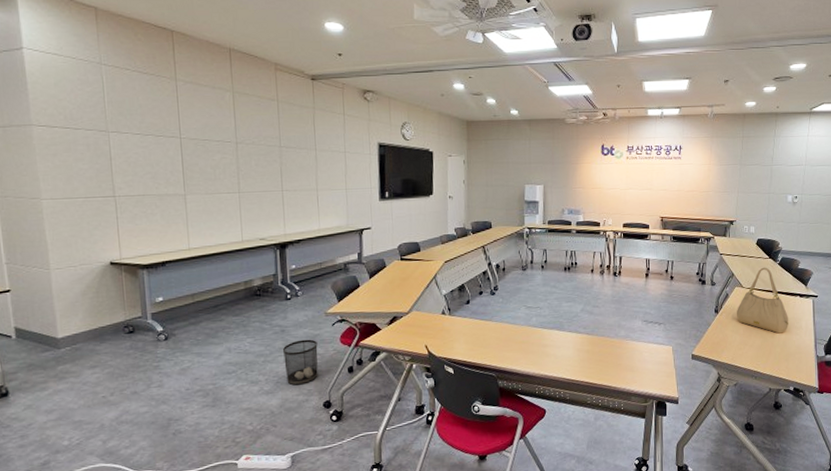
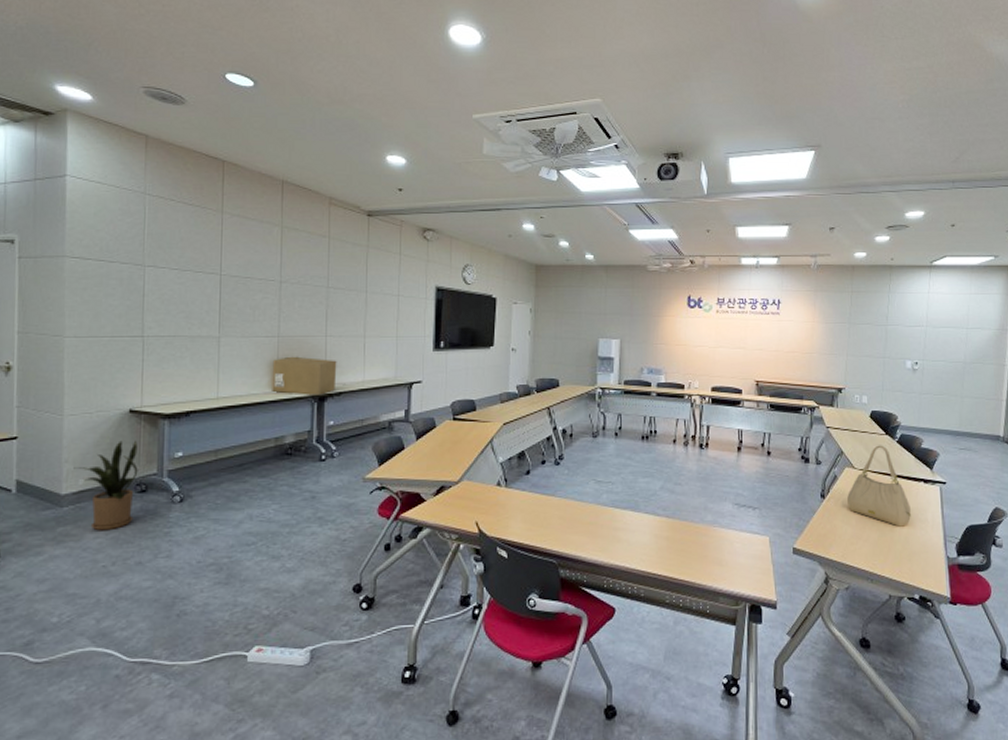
house plant: none [65,289,125,368] -> present [72,440,138,531]
box: none [236,209,295,244] -> present [272,356,337,395]
waste bin: present [283,339,318,386] -> none [312,508,352,563]

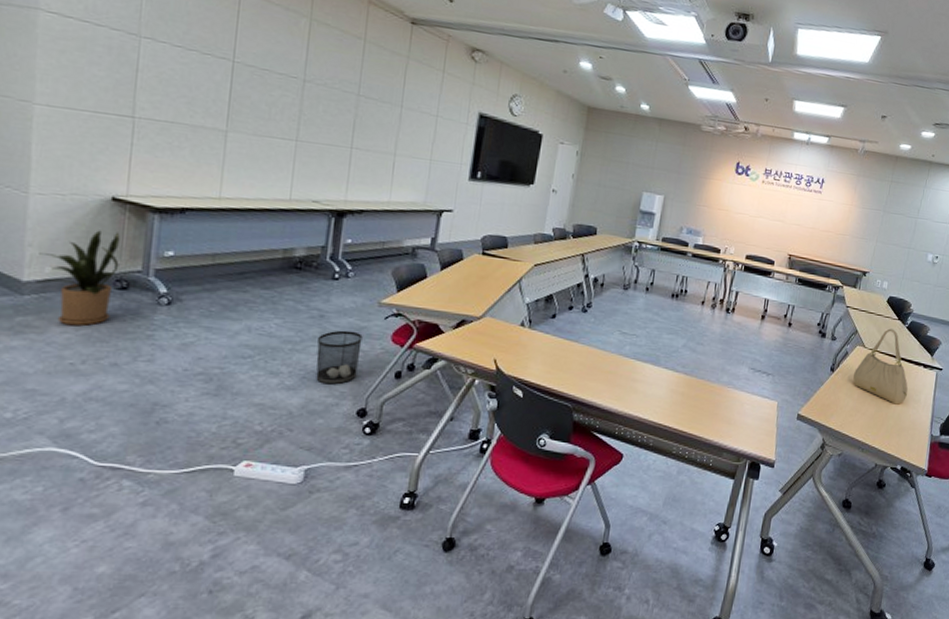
box: present [272,356,337,395] -> none [284,164,361,211]
waste bin: none [312,508,352,563] -> present [316,330,363,385]

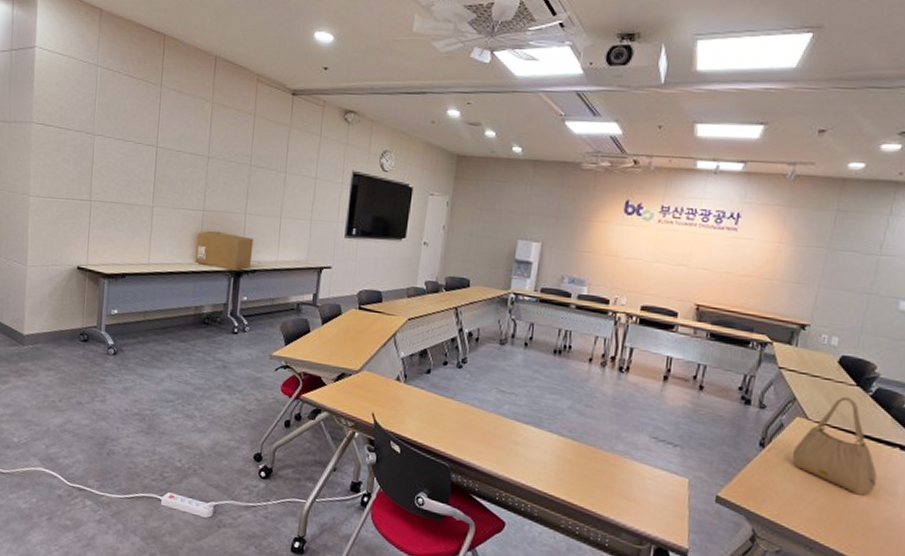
house plant: present [36,230,120,327] -> none [31,293,83,371]
box: none [284,164,361,211] -> present [195,230,254,271]
waste bin: present [316,330,363,385] -> none [221,380,258,430]

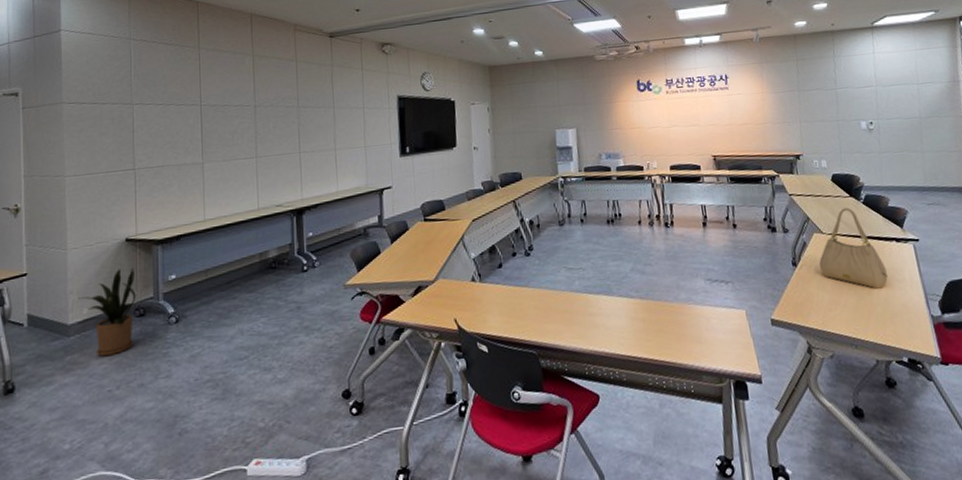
house plant: none [31,293,83,371] -> present [78,267,136,357]
box: present [195,230,254,271] -> none [252,174,312,211]

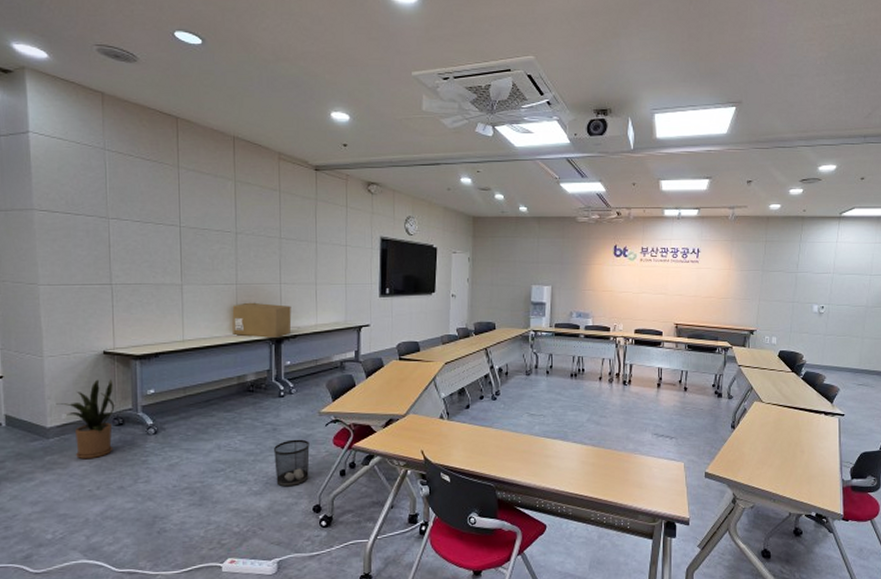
box: none [252,174,312,211] -> present [232,302,292,338]
waste bin: none [299,316,336,372] -> present [274,439,310,487]
handbag: present [819,207,888,289] -> none [755,381,811,454]

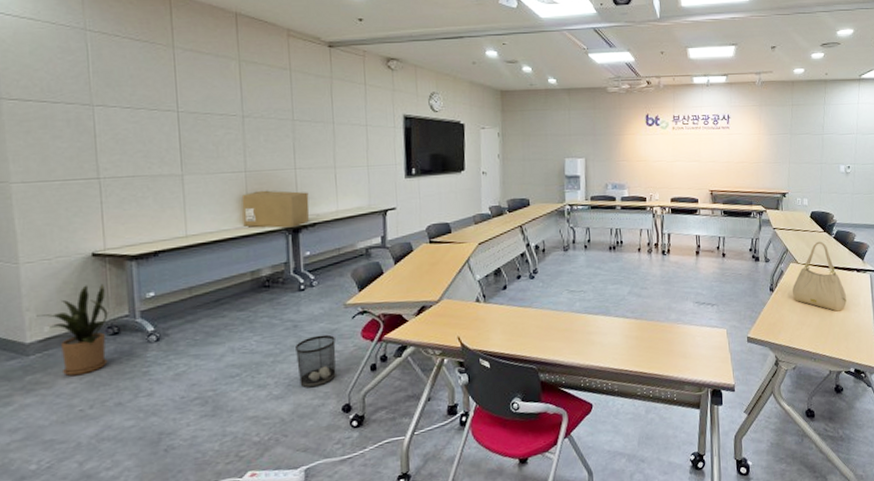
handbag: none [755,381,811,454] -> present [792,241,847,312]

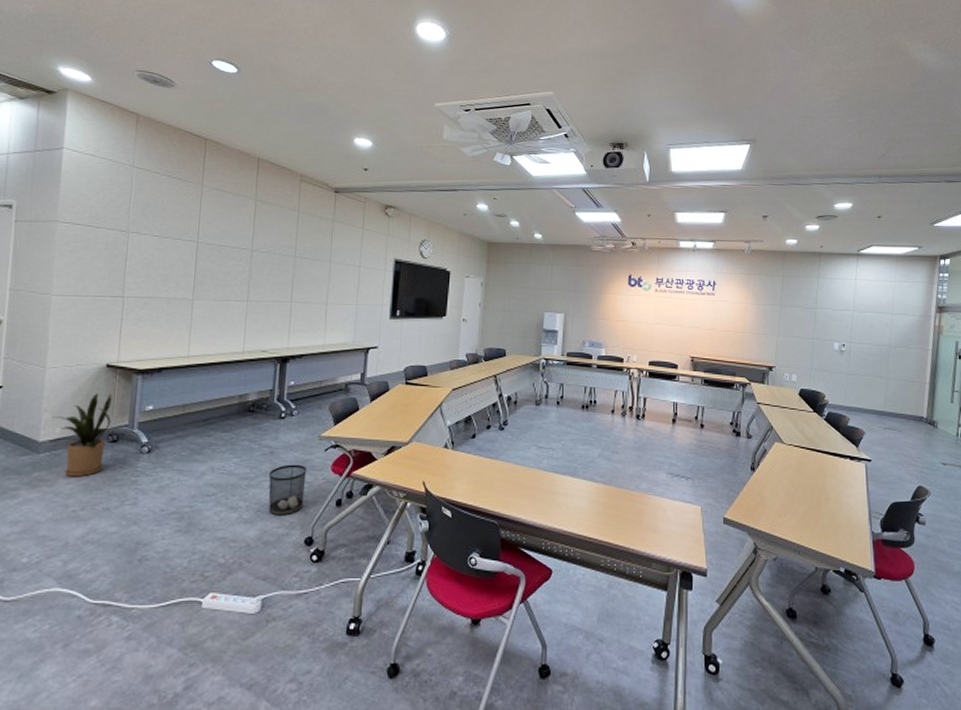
box: present [241,190,310,228] -> none [239,319,300,357]
handbag: present [792,241,847,312] -> none [776,422,837,501]

